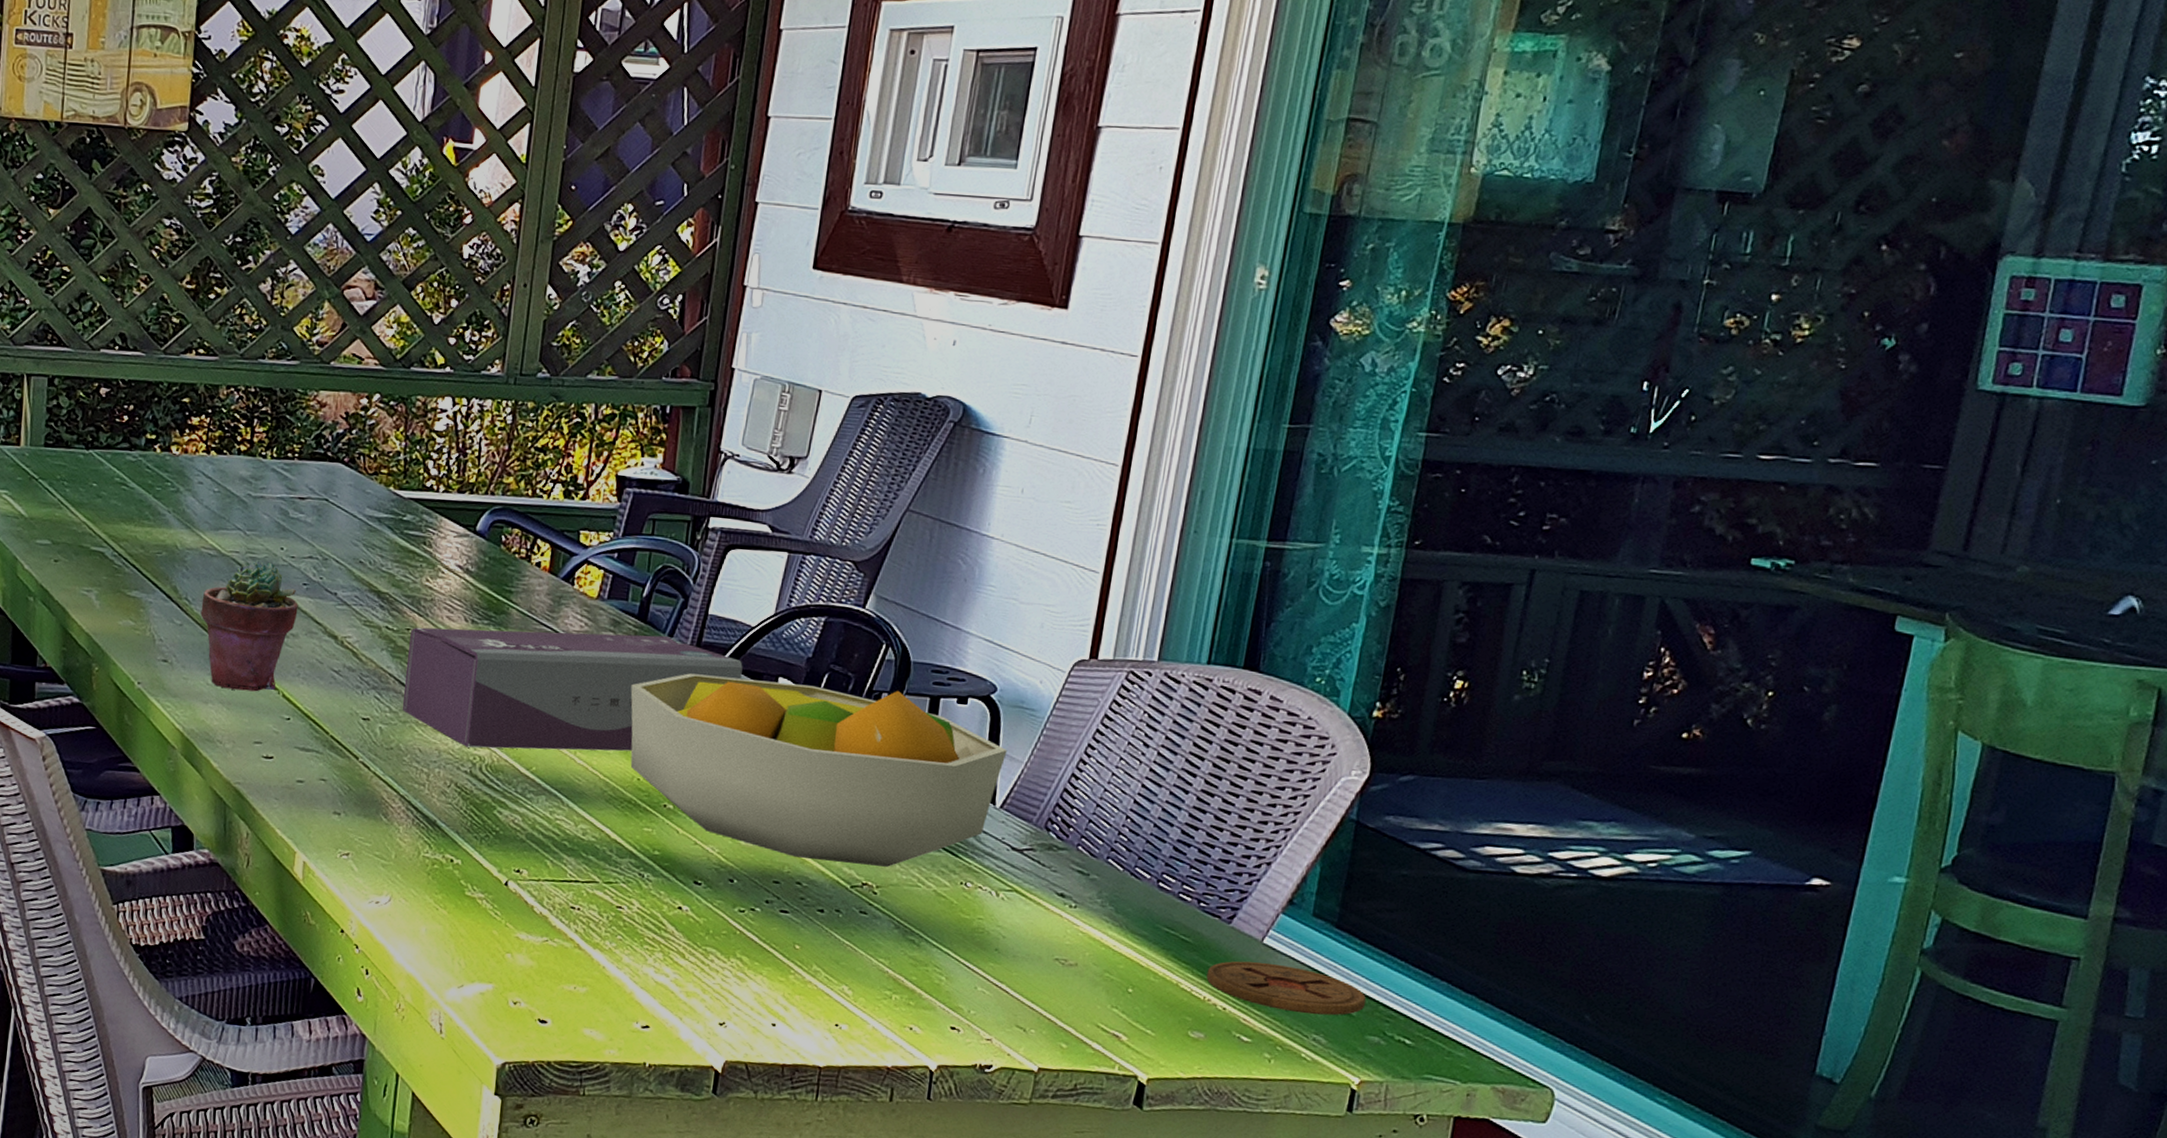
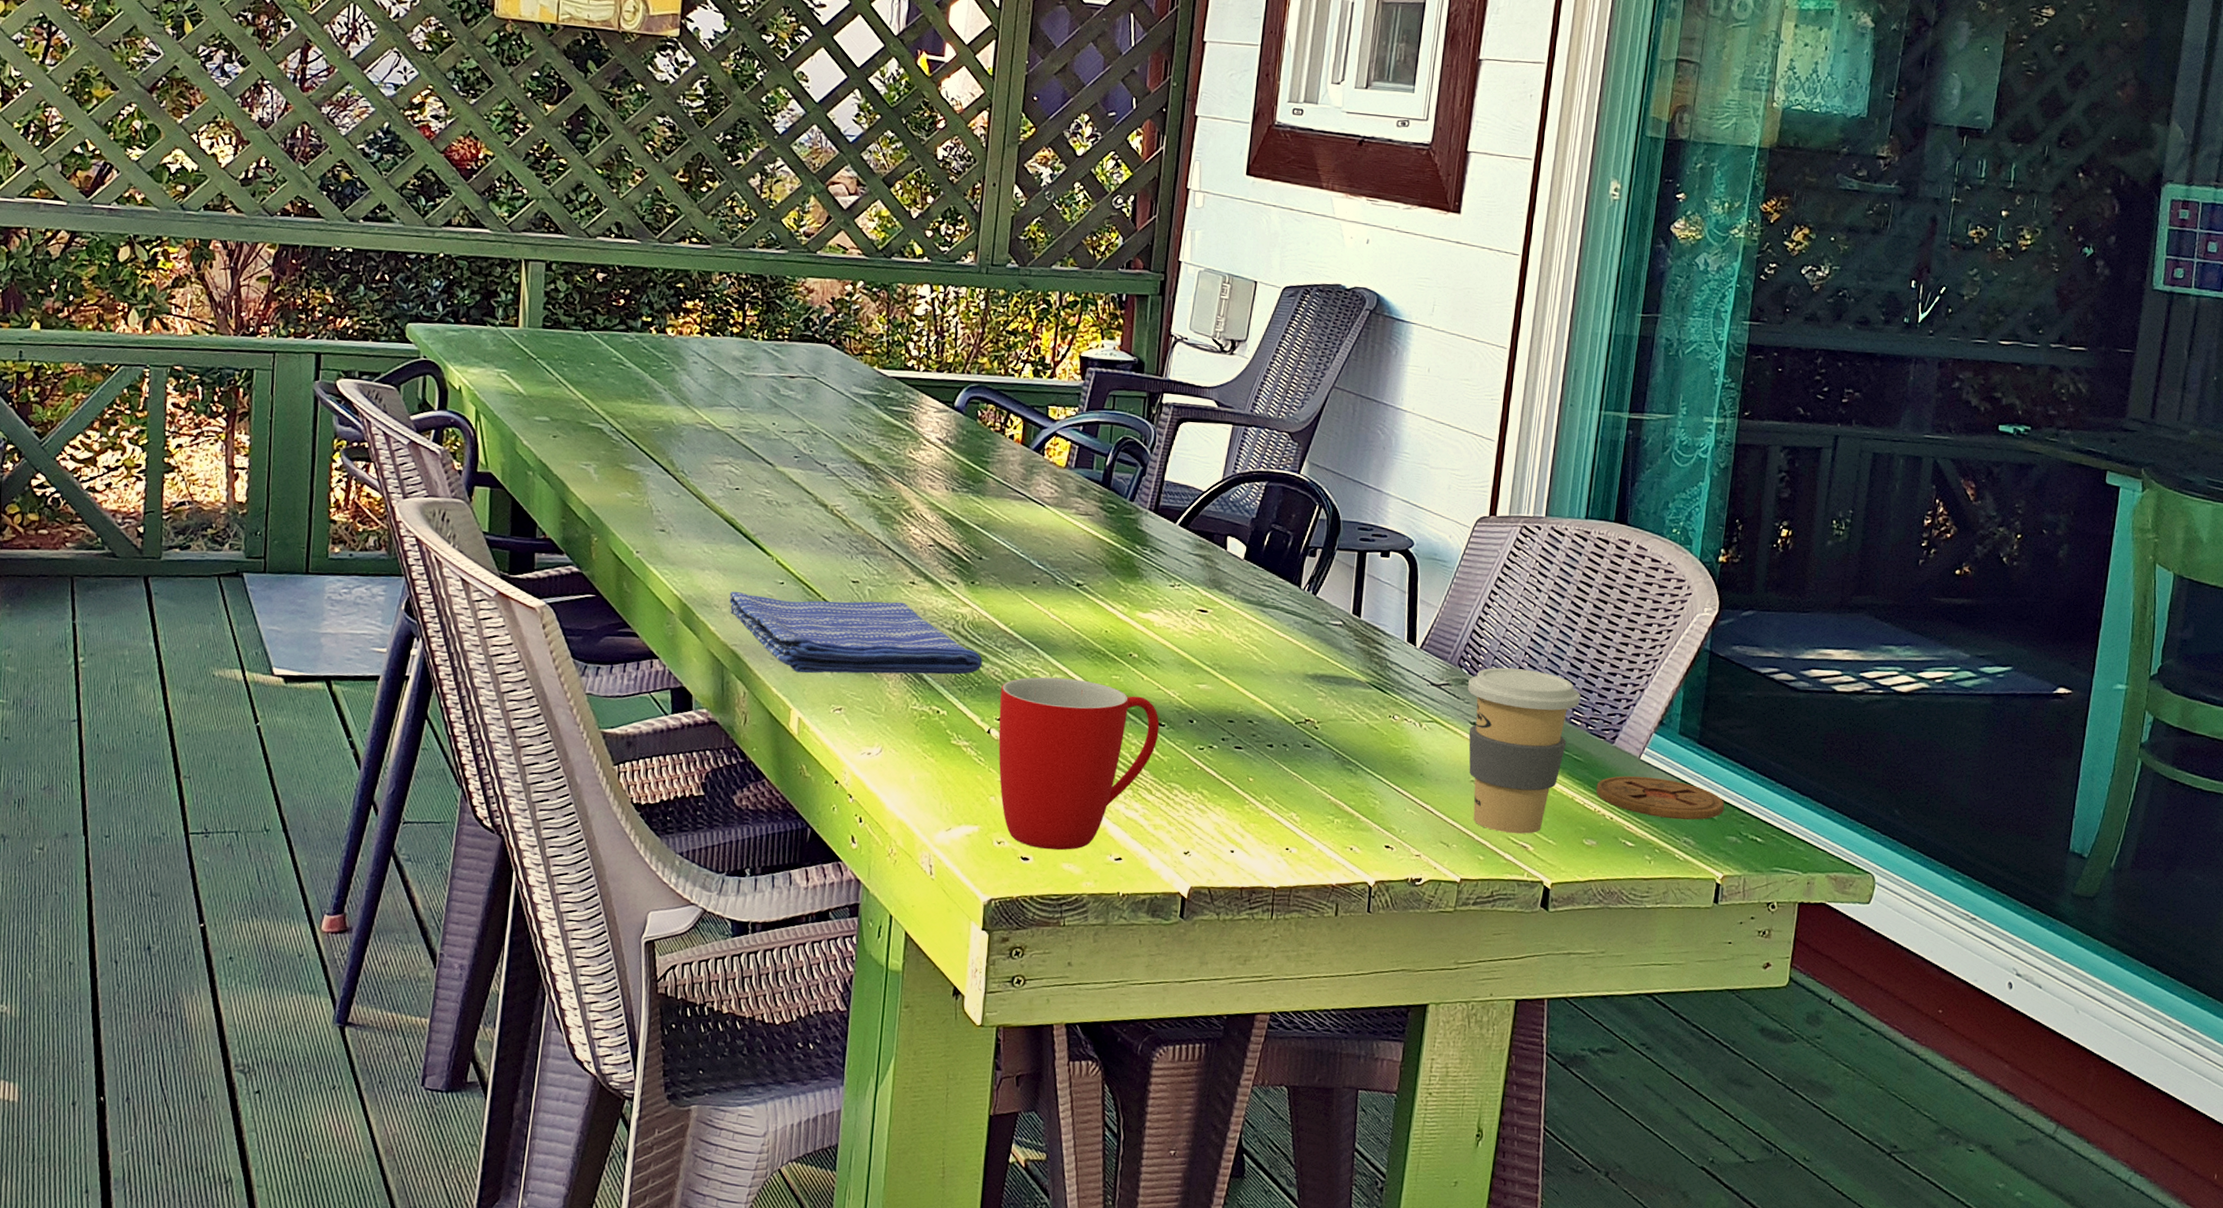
potted succulent: present [200,559,299,692] -> none [696,434,790,558]
dish towel: none [233,727,501,822] -> present [729,592,983,675]
tissue box: present [403,627,743,751] -> none [890,495,1196,607]
mug: none [516,826,696,1015] -> present [998,677,1160,851]
fruit bowl: present [630,673,1008,867] -> none [1097,534,1425,704]
coffee cup: none [1053,832,1192,1022] -> present [1468,667,1580,834]

